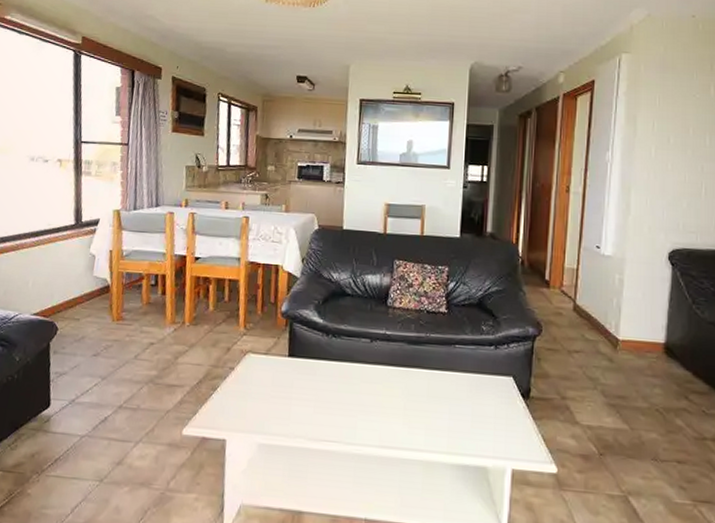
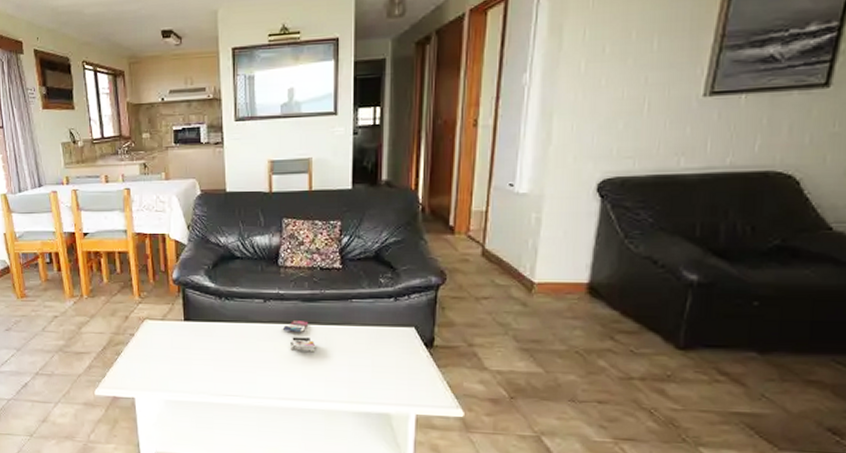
magazine: none [386,363,419,397] -> present [282,321,316,351]

